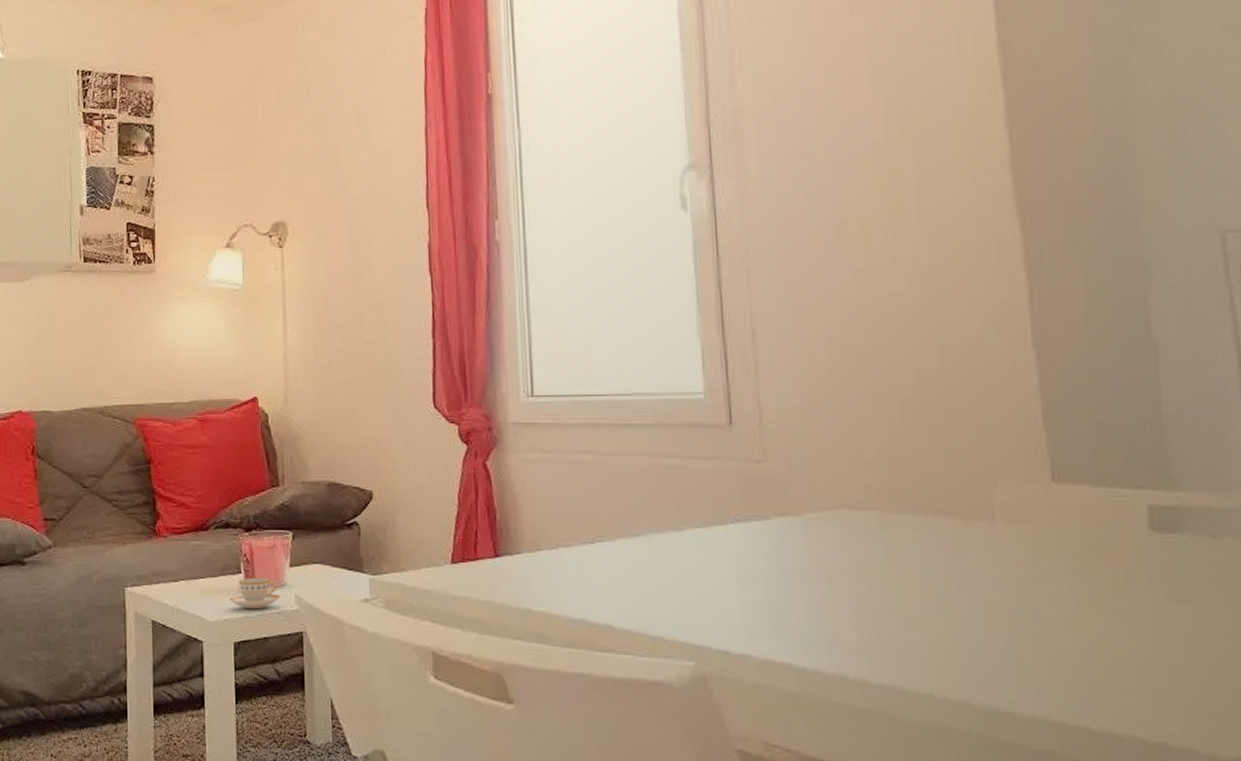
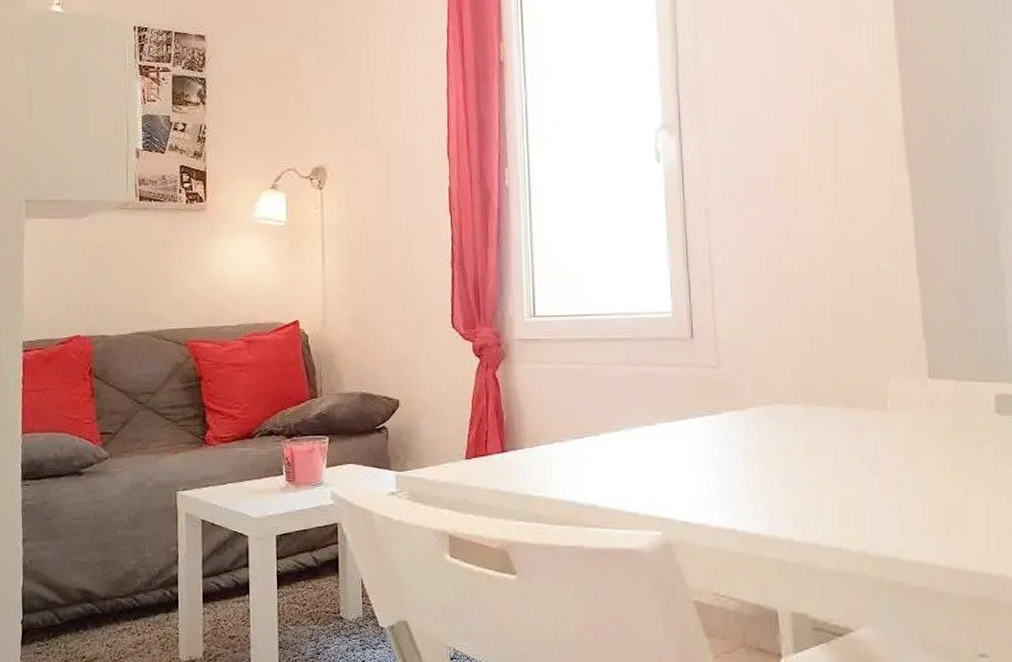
teacup: present [229,577,281,610] -> none [272,477,318,506]

